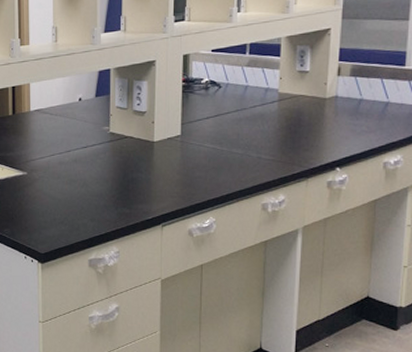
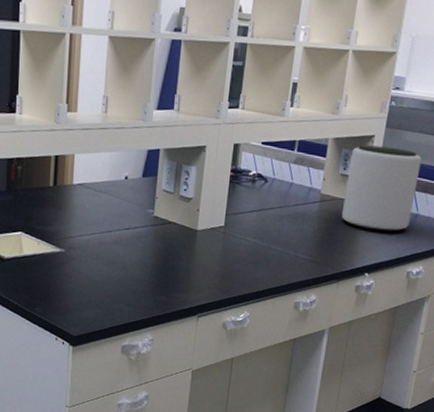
plant pot: none [303,38,386,123] -> present [341,145,422,232]

